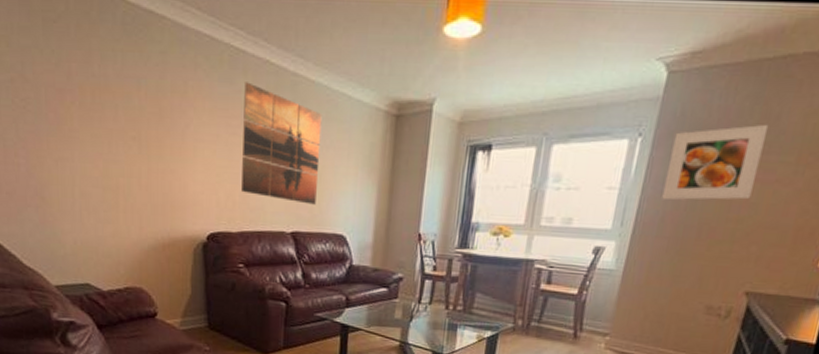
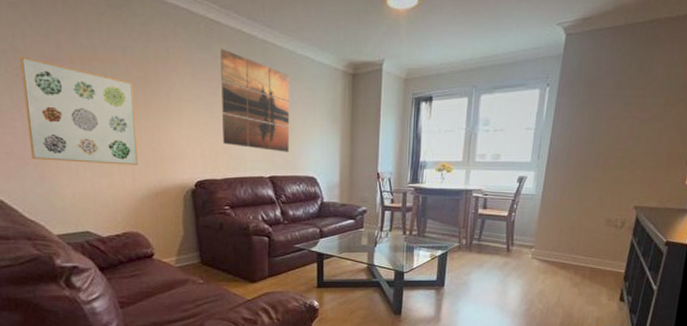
wall art: none [28,85,146,212] -> present [19,55,138,165]
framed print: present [662,124,769,200] -> none [568,74,644,137]

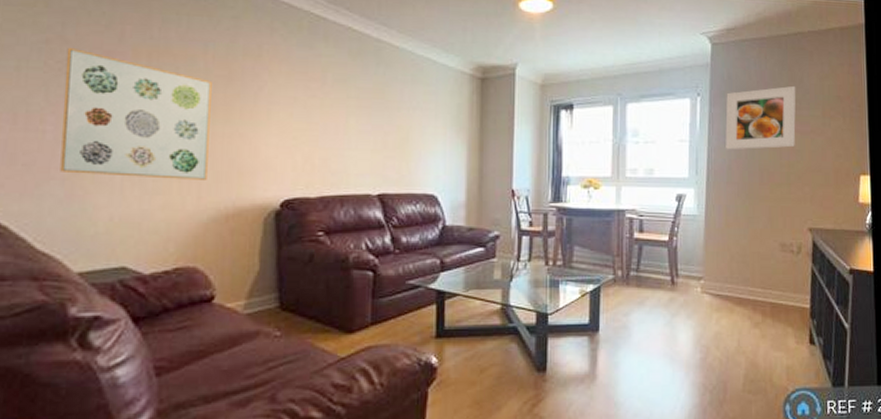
wall art: present [220,49,290,152] -> none [321,47,408,165]
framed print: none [568,74,644,137] -> present [725,85,796,150]

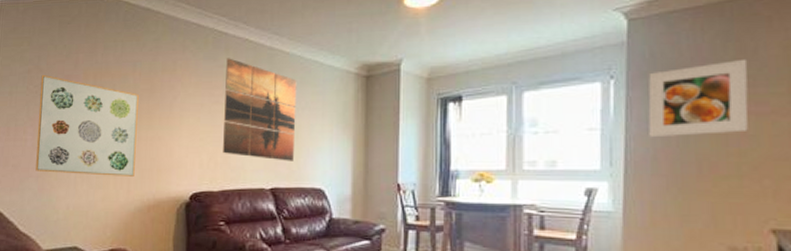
wall art: none [321,47,408,165] -> present [223,58,297,161]

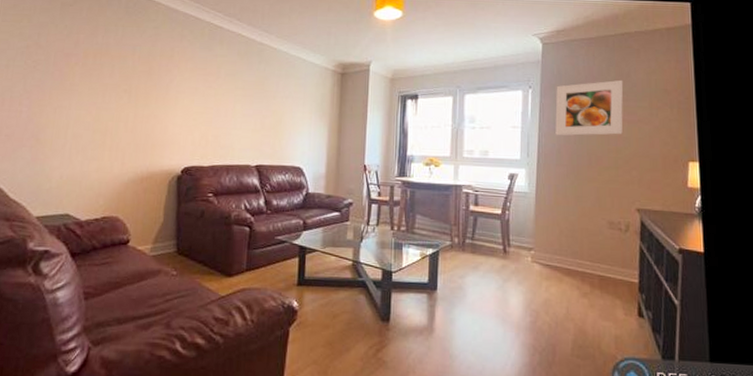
wall art: present [35,74,139,176] -> none [29,50,137,150]
wall art: present [223,58,297,161] -> none [214,49,283,143]

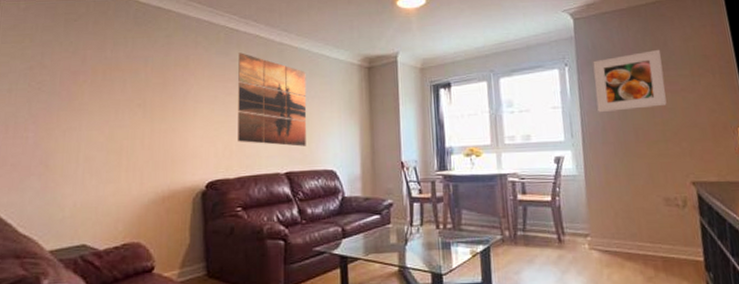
wall art: none [214,49,283,143] -> present [238,53,307,147]

